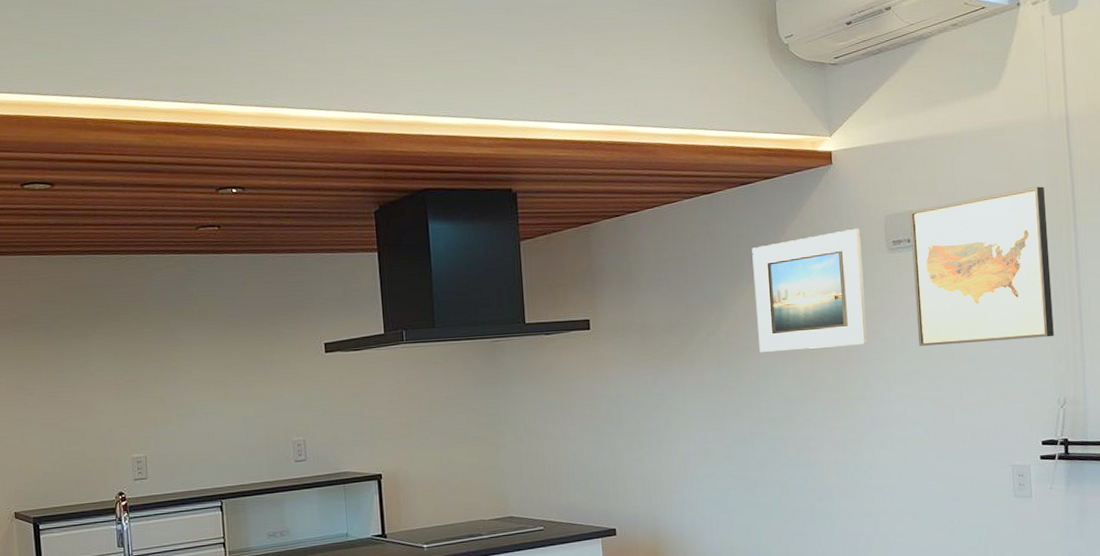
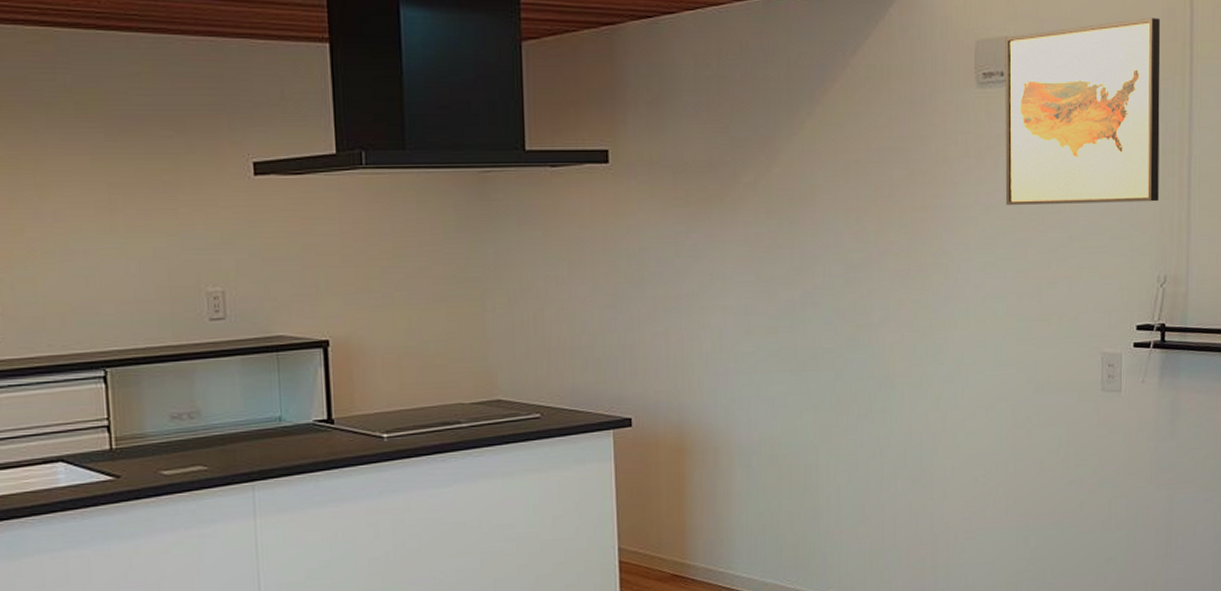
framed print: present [752,228,868,353] -> none [815,54,947,204]

